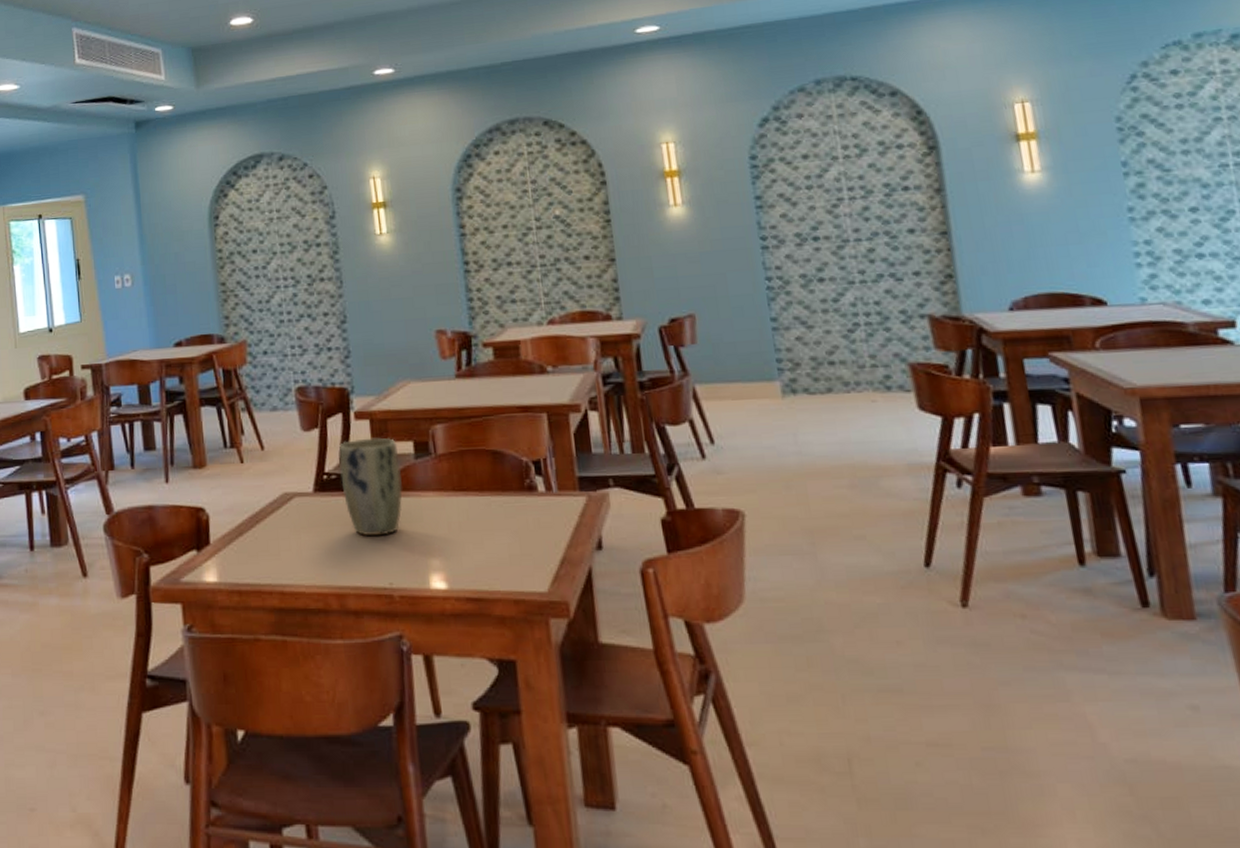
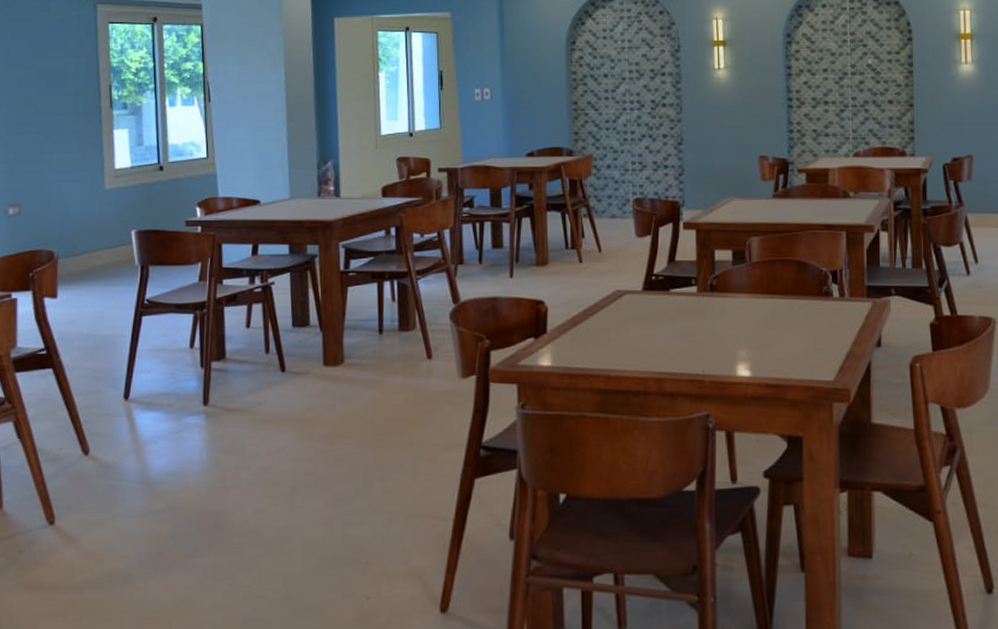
plant pot: present [338,437,403,537] -> none [667,245,719,330]

